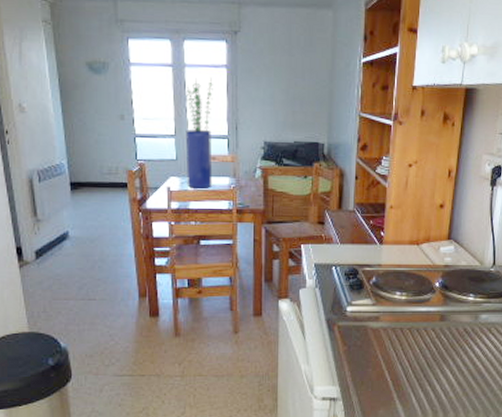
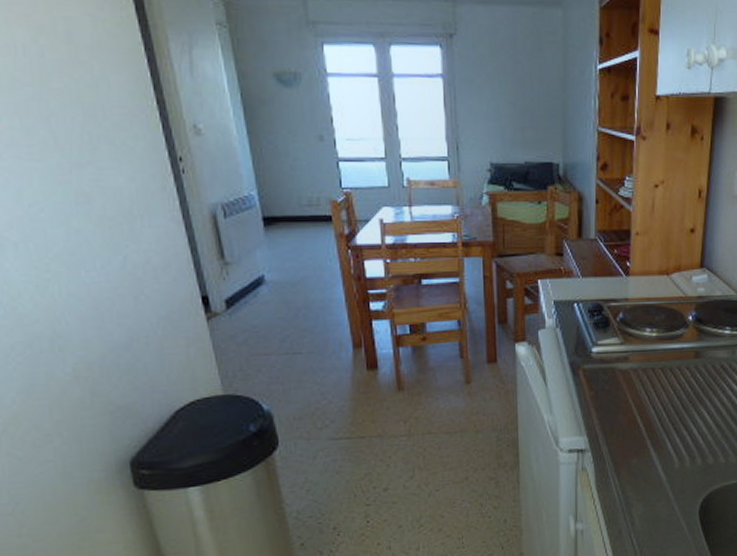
vase: present [185,77,213,188] -> none [395,89,433,219]

